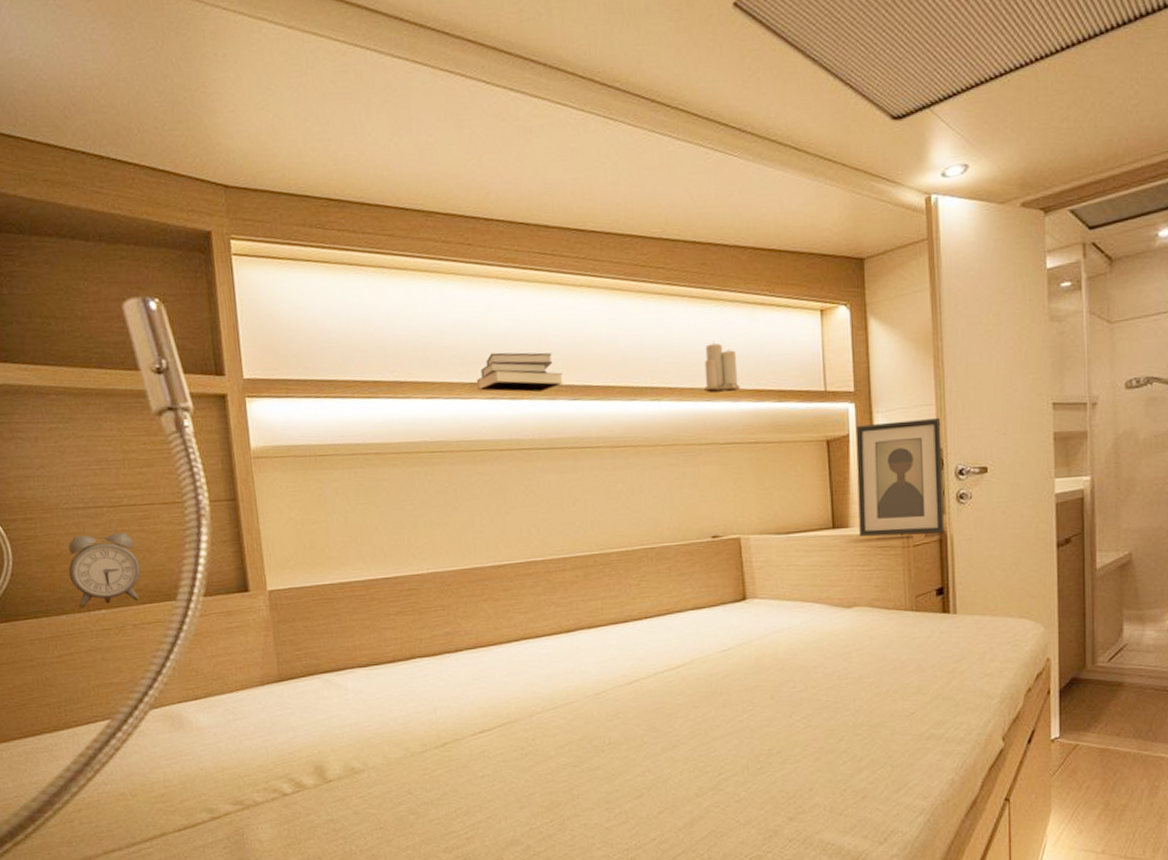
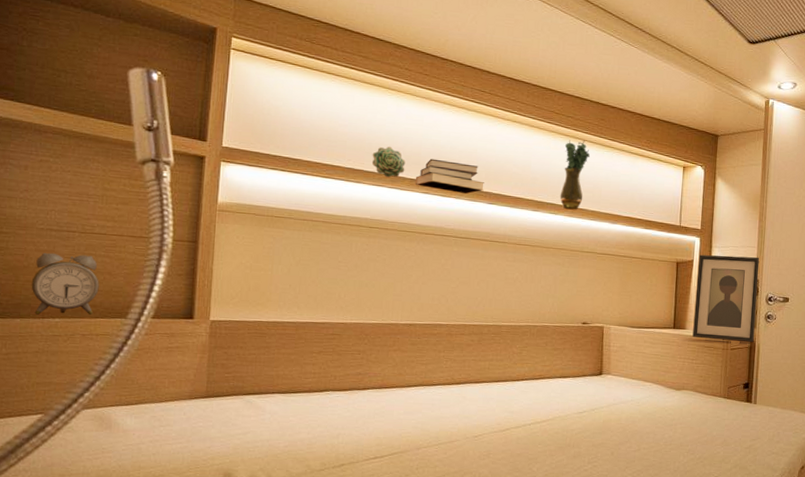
succulent plant: none [419,346,462,386] -> present [371,147,406,178]
vase: none [658,296,693,393] -> present [559,140,590,211]
candle: present [703,341,742,394] -> none [590,176,619,216]

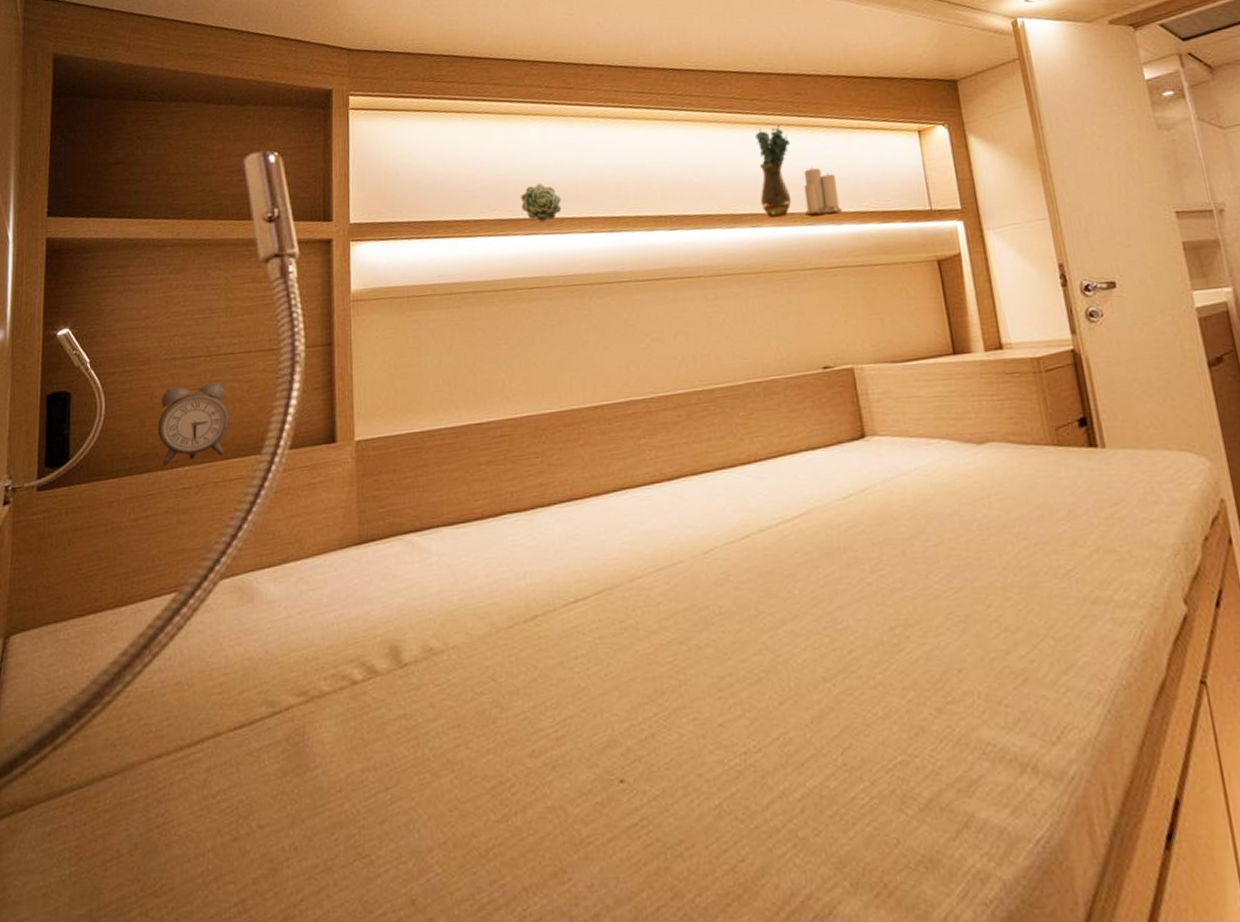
books: present [415,158,484,194] -> none [575,185,662,225]
candle: none [590,176,619,216] -> present [803,166,844,218]
picture frame: present [692,254,760,343] -> none [968,231,1078,363]

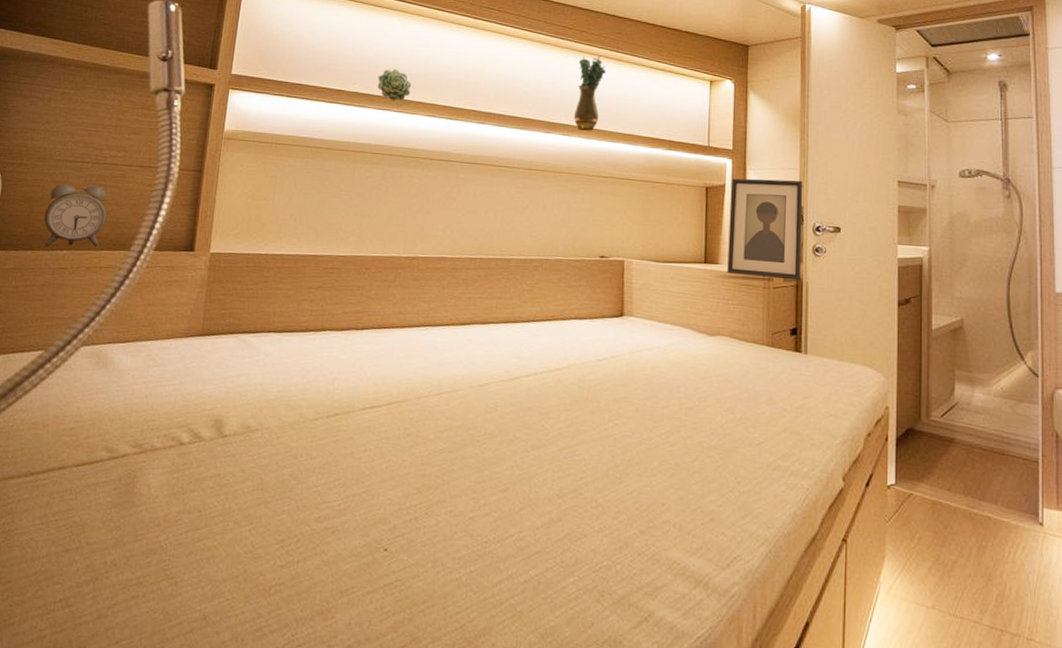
candle: present [803,166,844,218] -> none [607,94,639,137]
picture frame: none [968,231,1078,363] -> present [727,178,803,281]

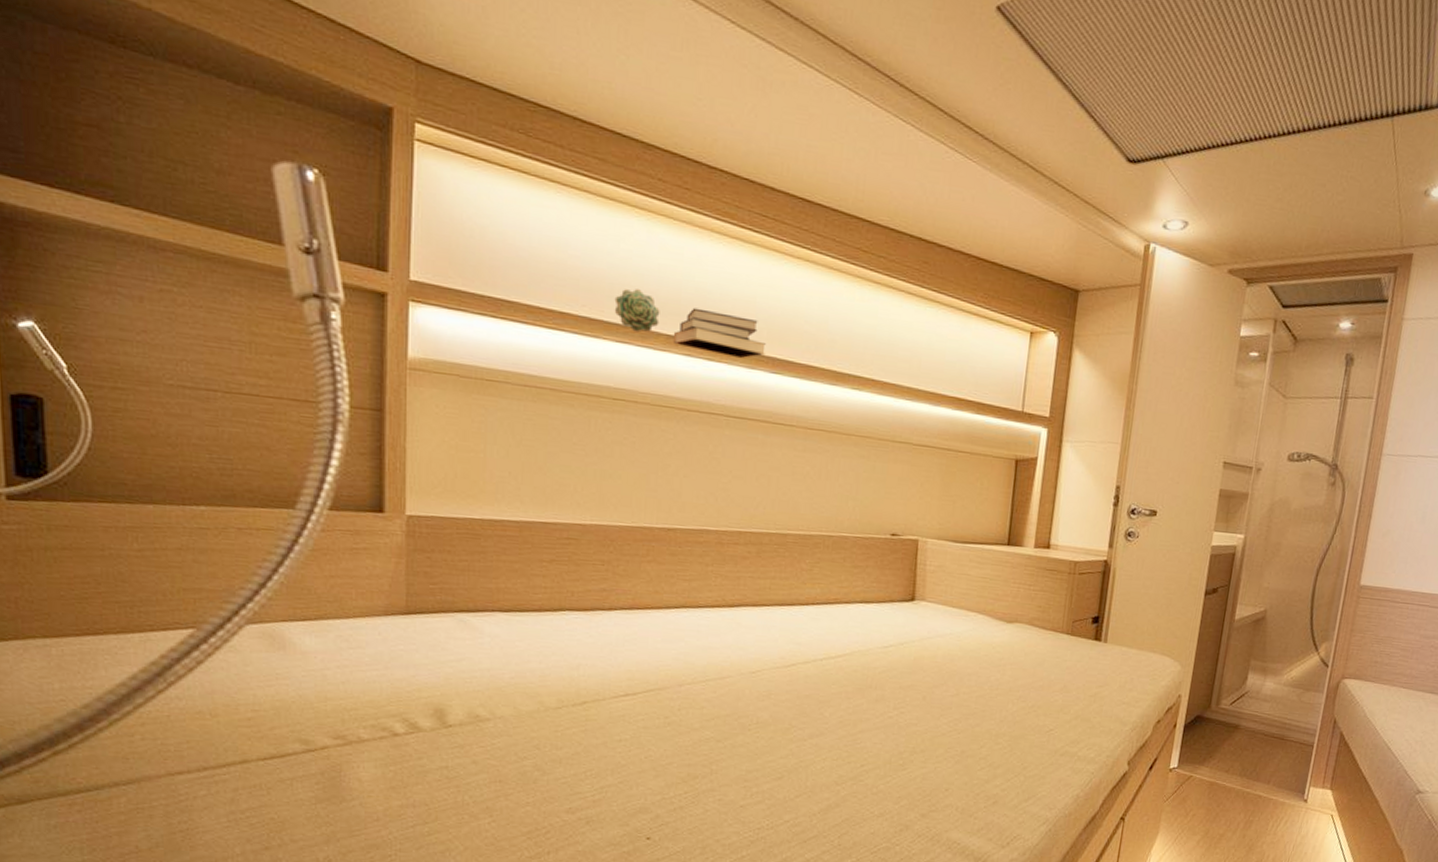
alarm clock: present [43,183,107,248] -> none [163,418,255,504]
books: none [420,80,493,117] -> present [672,307,766,359]
vase: present [573,55,606,132] -> none [865,289,907,387]
picture frame: present [727,178,803,281] -> none [1031,450,1123,567]

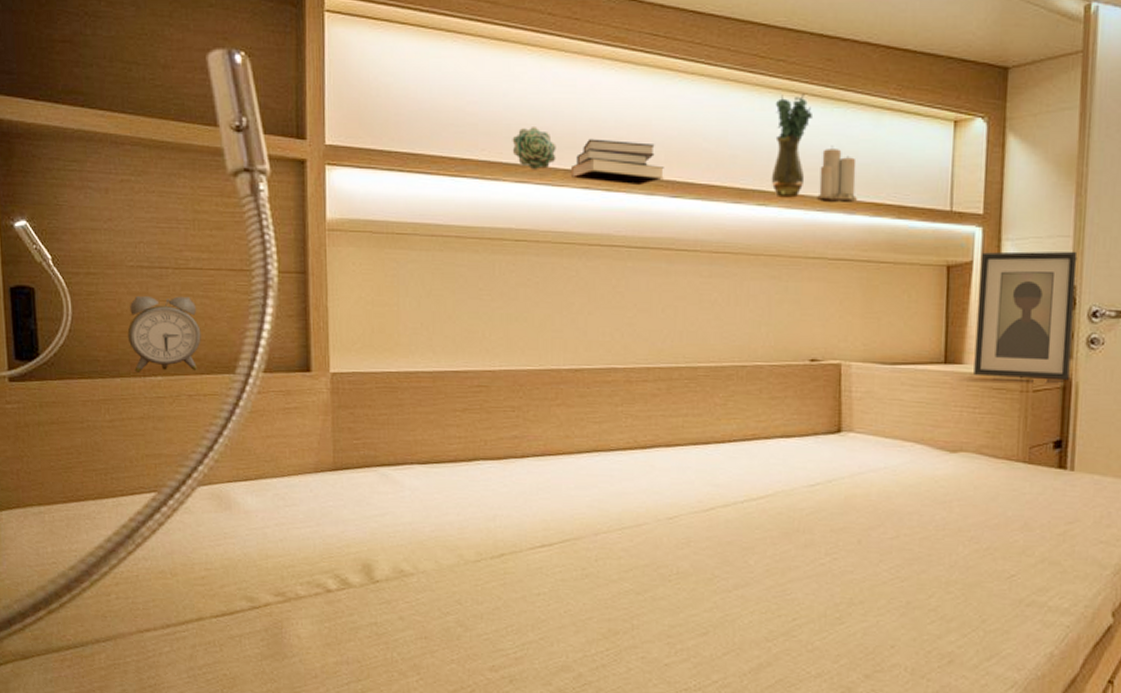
alarm clock: none [163,418,255,504] -> present [127,295,201,372]
vase: none [865,289,907,387] -> present [771,93,812,199]
candle: none [905,341,944,395] -> present [816,145,858,203]
picture frame: none [1031,450,1123,567] -> present [974,251,1078,381]

